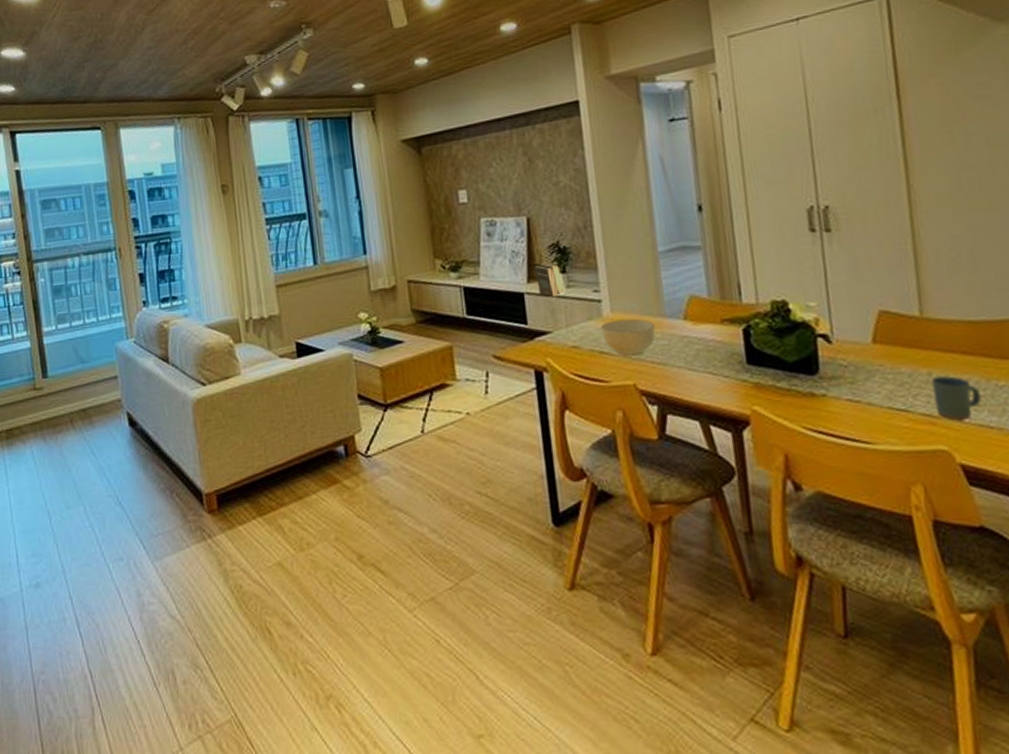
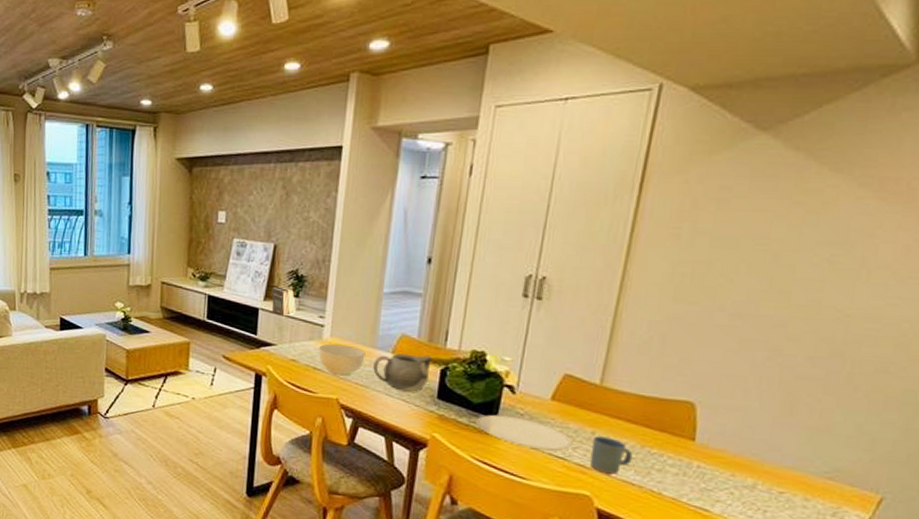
teapot: none [666,315,732,362] -> present [373,353,433,392]
plate: none [797,370,910,405] -> present [476,414,572,451]

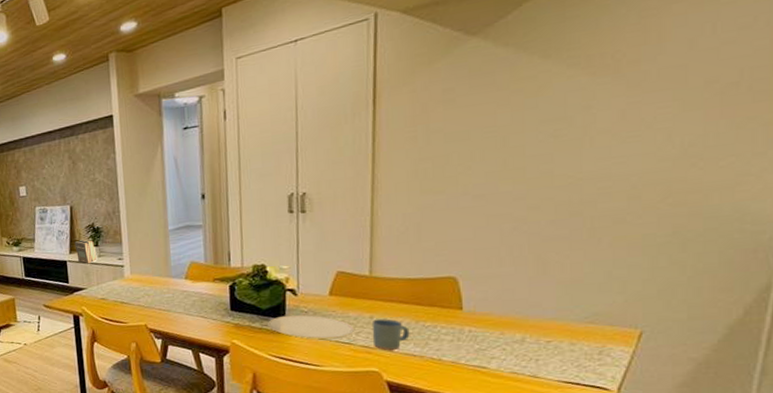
bowl: present [319,343,366,376] -> none [123,278,163,305]
teapot: present [373,353,433,392] -> none [171,276,221,309]

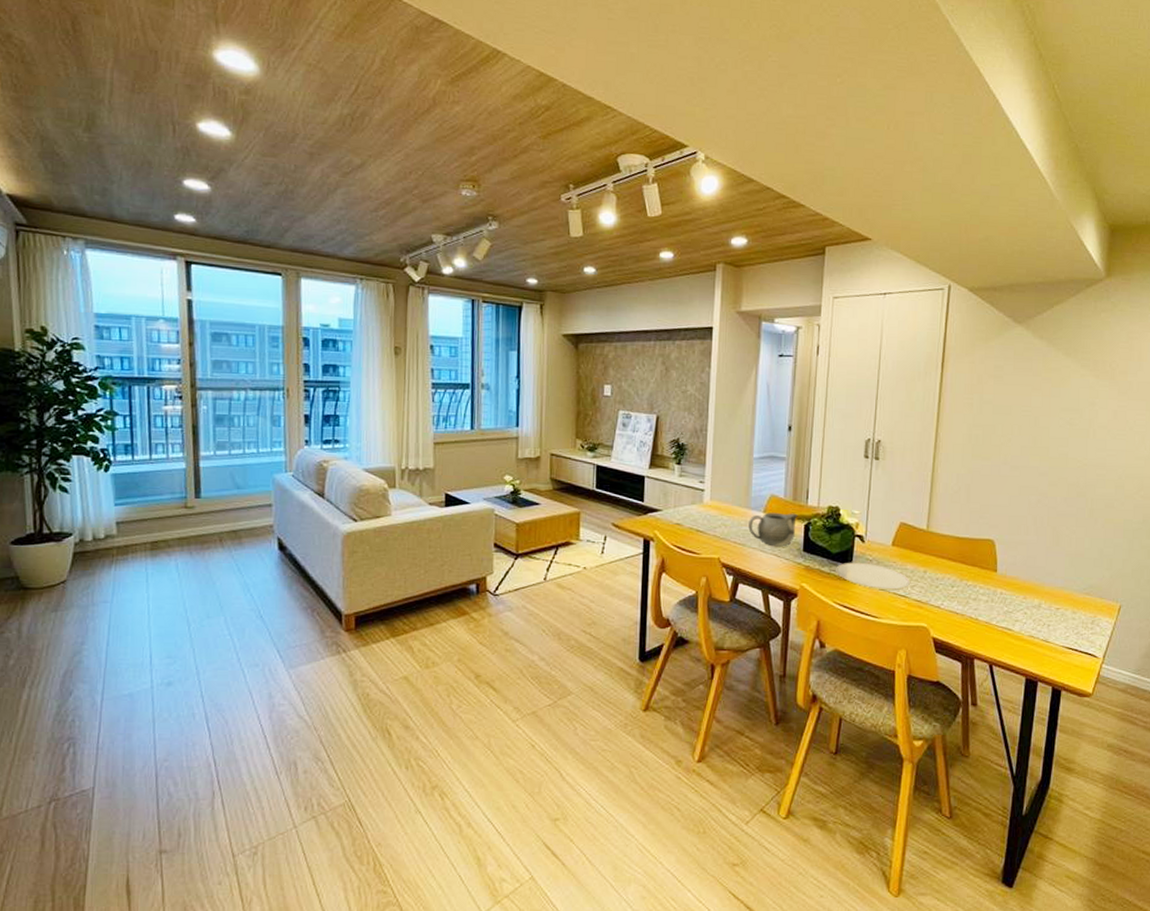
books: present [74,239,96,264] -> none [655,455,677,483]
teapot: none [171,276,221,309] -> present [748,512,798,547]
mug: present [371,319,410,350] -> none [924,574,955,606]

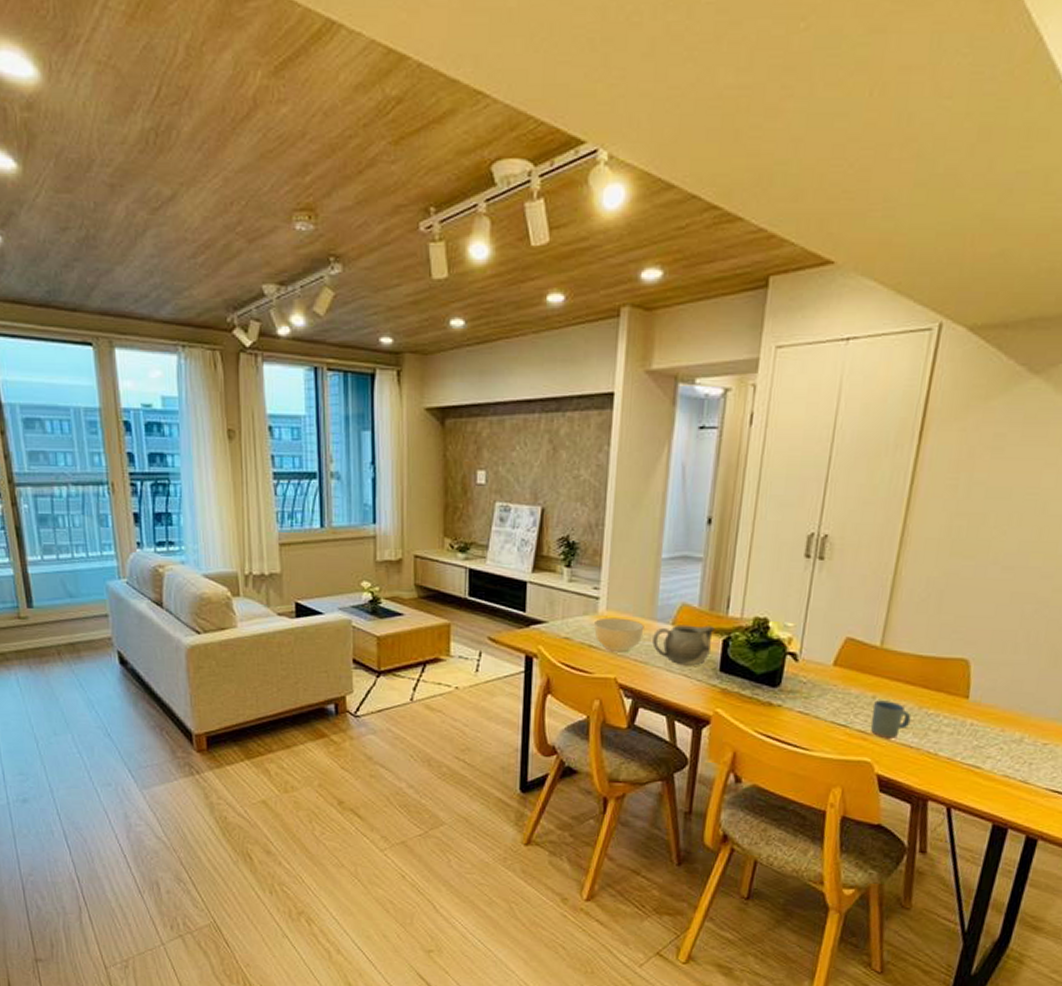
bowl: none [701,506,741,536] -> present [594,617,644,653]
plate: present [836,562,910,591] -> none [759,684,853,719]
mug: none [924,574,955,606] -> present [870,700,911,738]

